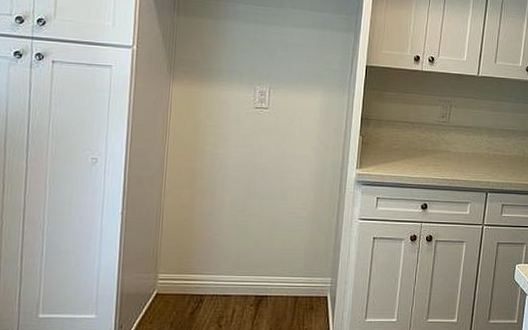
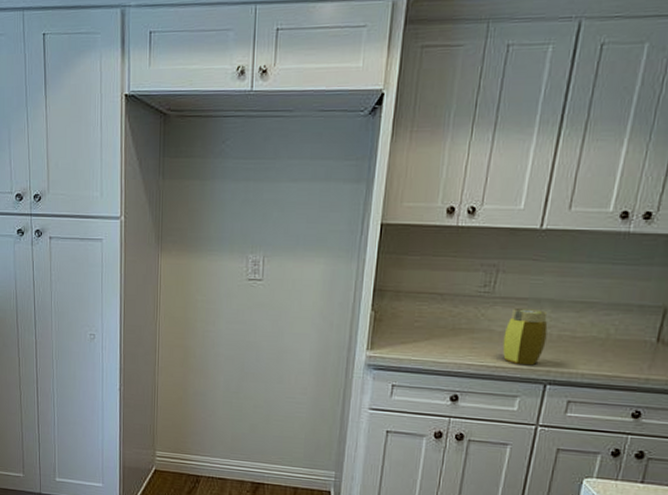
jar: none [457,134,486,178] -> present [502,307,548,366]

